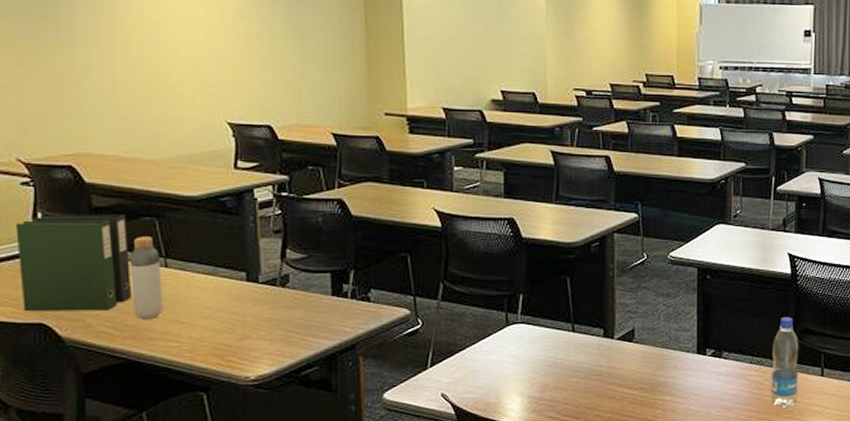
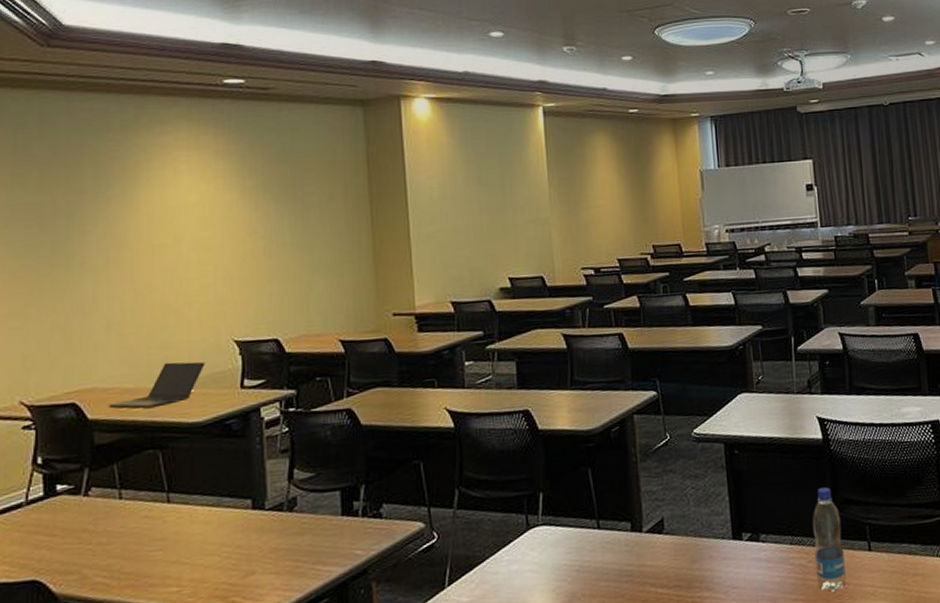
binder: present [15,214,131,312] -> none [14,449,131,569]
laptop: none [106,136,199,178] -> present [110,361,205,409]
bottle: present [130,237,163,319] -> none [131,471,164,564]

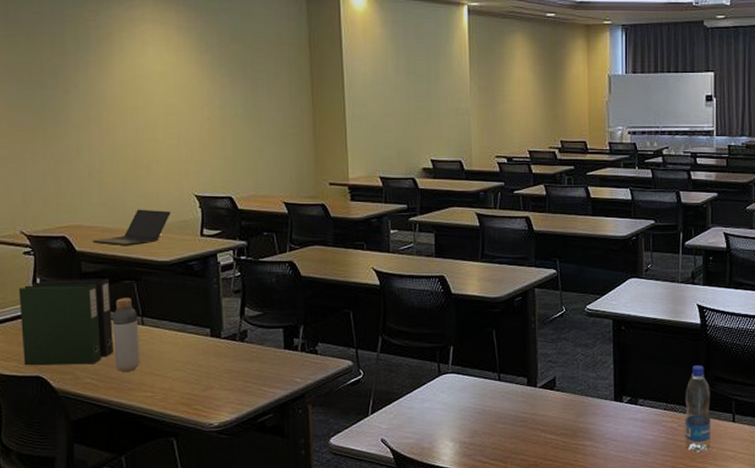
binder: none [14,449,131,569] -> present [18,278,113,366]
bottle: none [131,471,164,564] -> present [112,298,140,372]

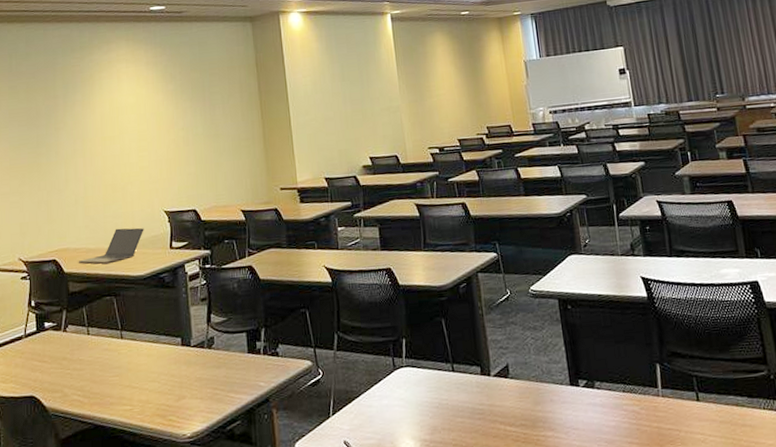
binder: present [18,278,113,366] -> none [16,296,97,387]
bottle: present [112,298,140,372] -> none [95,313,120,387]
bottle: present [685,365,711,454] -> none [641,341,677,439]

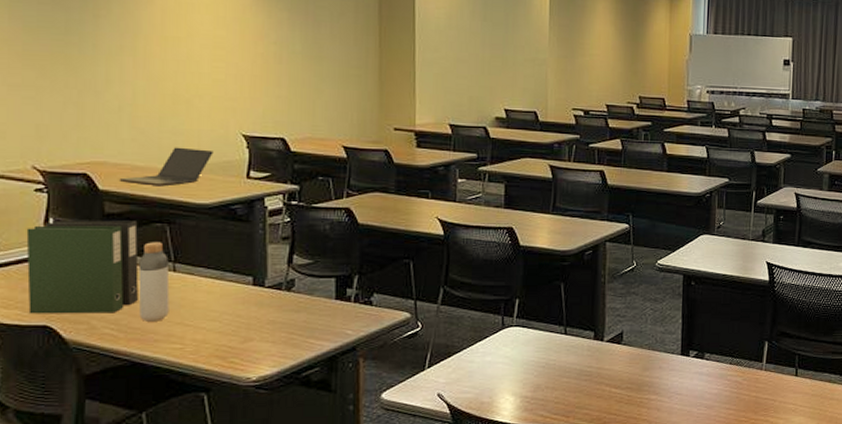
binder: none [16,296,97,387] -> present [26,220,139,314]
bottle: none [95,313,120,387] -> present [138,242,170,322]

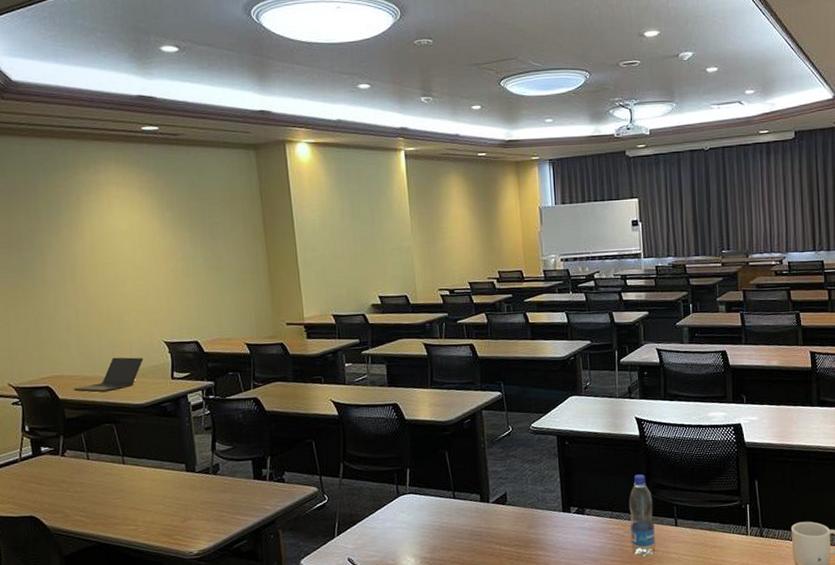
binder: present [26,220,139,314] -> none [9,423,98,507]
bottle: present [138,242,170,322] -> none [95,439,123,508]
bottle: none [748,321,776,407] -> present [628,474,656,558]

